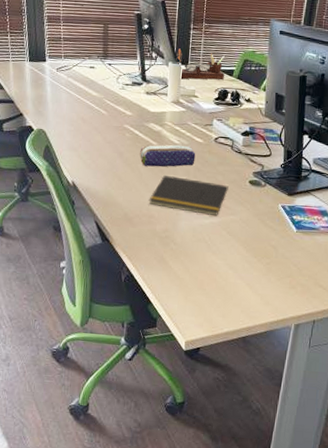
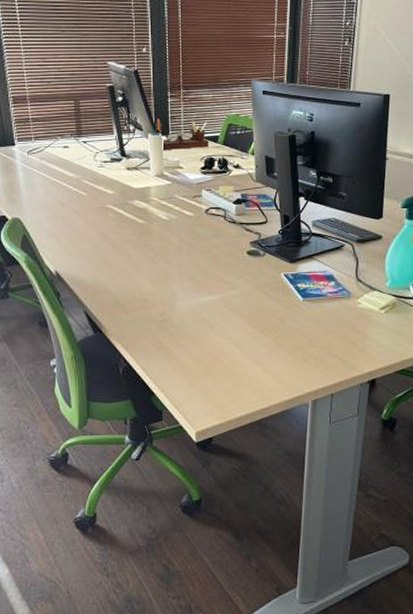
pencil case: present [140,144,196,167] -> none [126,220,187,247]
notepad: present [149,175,229,217] -> none [141,254,226,293]

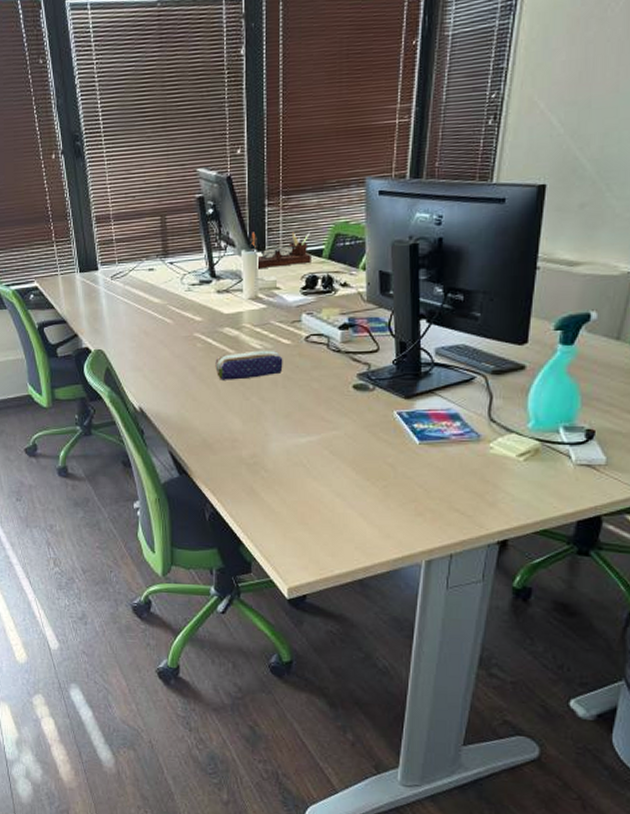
pencil case: none [126,220,187,247] -> present [215,350,283,380]

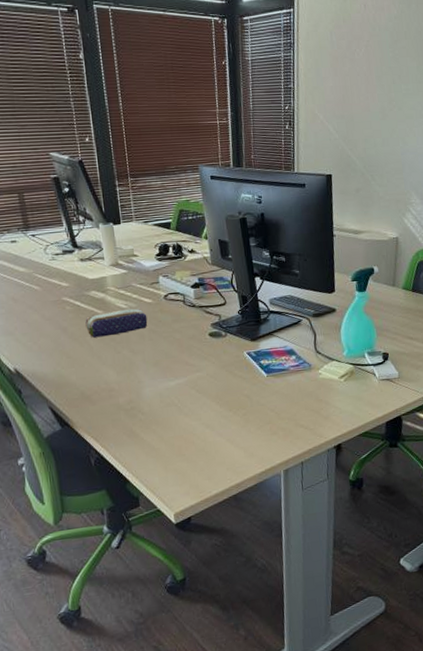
desk organizer: present [250,231,311,270] -> none [106,208,162,240]

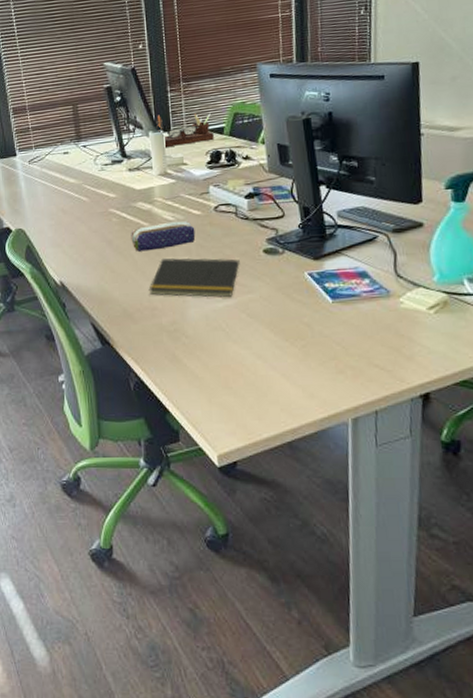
notepad: none [105,342,189,378] -> present [148,258,240,298]
desk organizer: none [106,208,162,240] -> present [156,113,214,148]

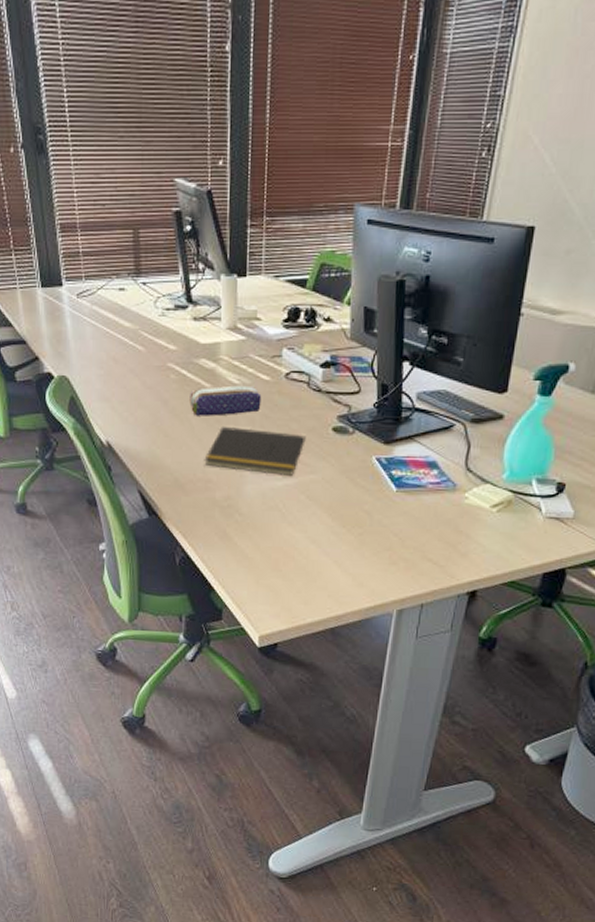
desk organizer: present [156,113,214,148] -> none [230,254,295,297]

